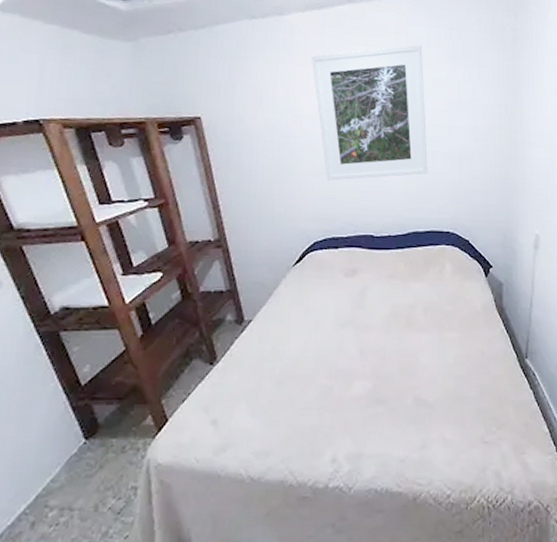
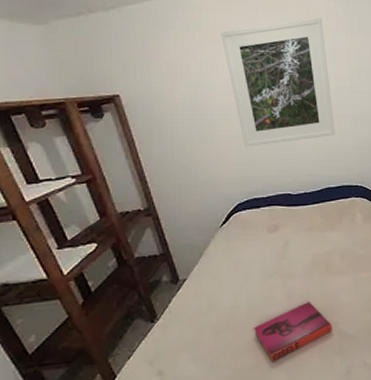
hardback book: none [319,359,409,425] -> present [253,302,332,363]

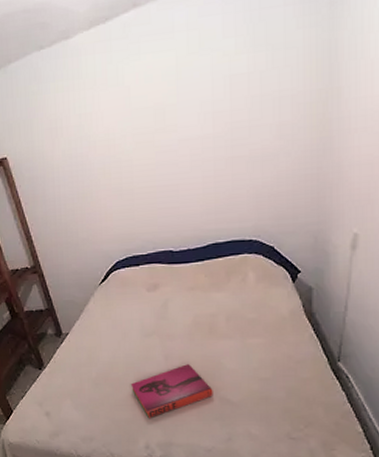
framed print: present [221,17,335,147] -> none [100,37,227,202]

